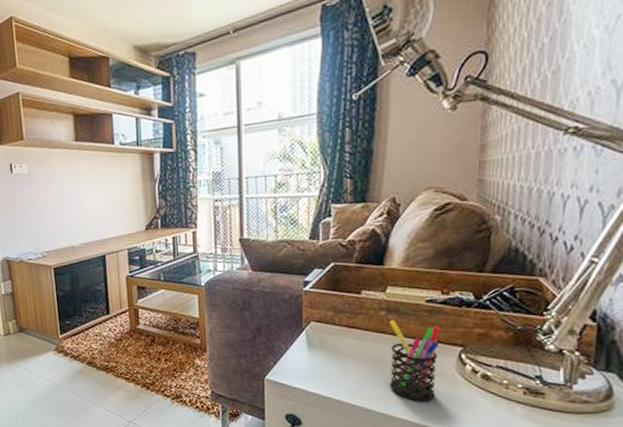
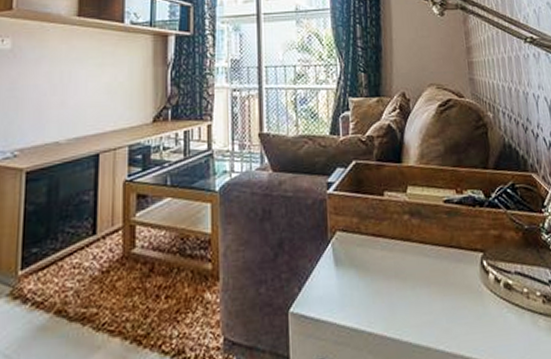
pen holder: present [390,320,440,401] -> none [414,224,467,324]

